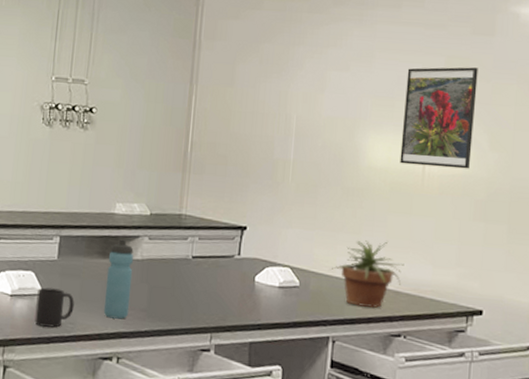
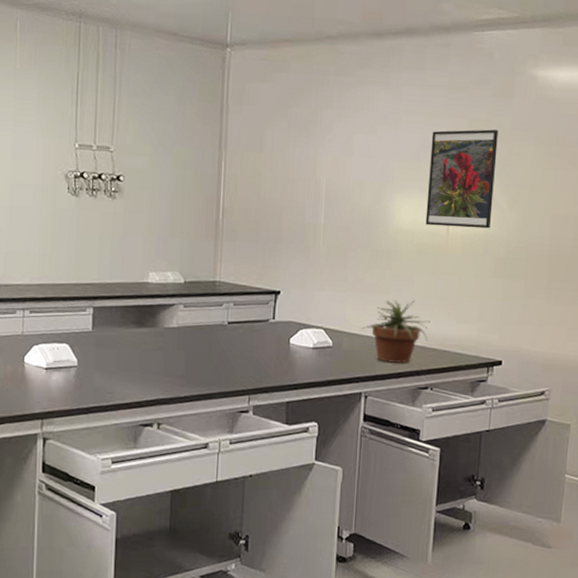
mug: present [34,287,75,328] -> none [72,359,112,399]
water bottle: present [103,239,134,319] -> none [141,308,169,386]

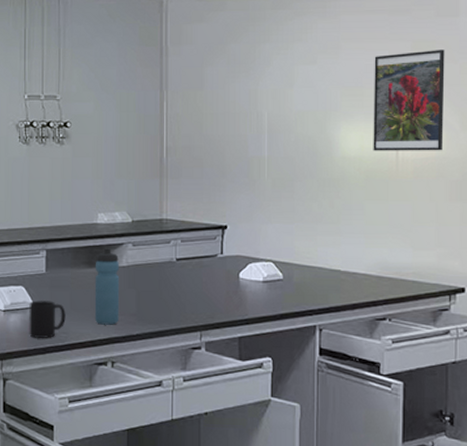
mug: none [72,359,112,399] -> present [29,300,66,339]
water bottle: none [141,308,169,386] -> present [94,248,120,325]
potted plant: present [362,300,431,363] -> none [312,228,385,294]

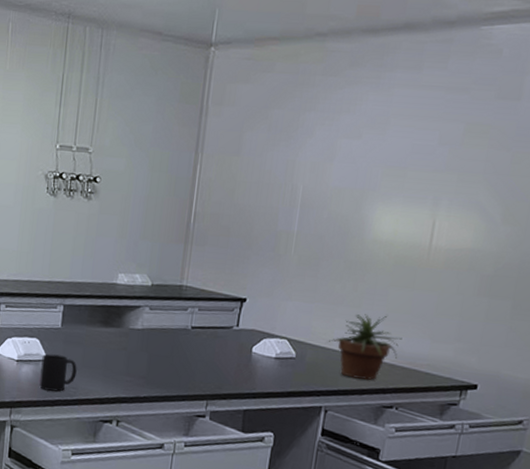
water bottle: present [94,248,120,325] -> none [104,309,135,385]
potted plant: none [312,228,385,294] -> present [328,314,403,380]
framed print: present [373,50,445,151] -> none [406,134,499,243]

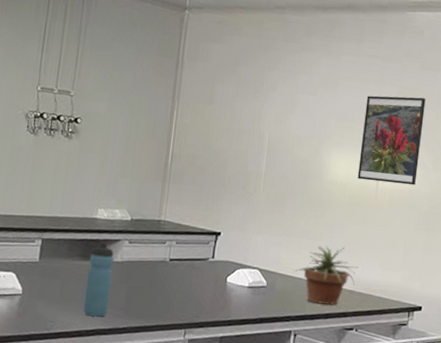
mug: present [39,354,77,392] -> none [14,288,55,326]
water bottle: none [104,309,135,385] -> present [83,243,114,317]
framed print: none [406,134,499,243] -> present [357,95,426,186]

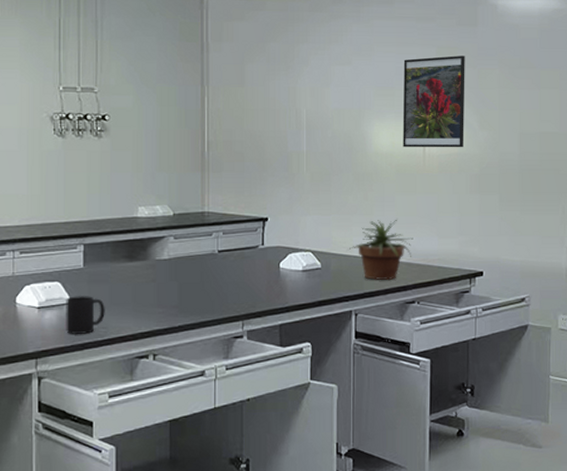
mug: none [14,288,55,326] -> present [66,296,105,335]
water bottle: present [83,243,114,317] -> none [135,242,161,318]

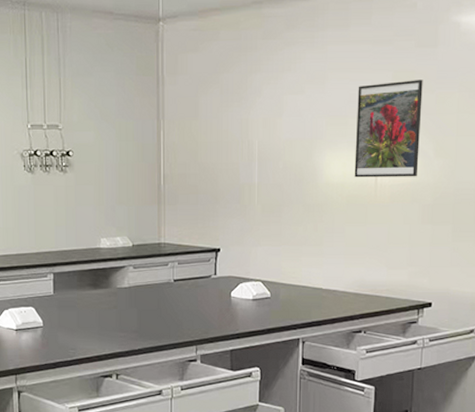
mug: present [66,296,105,335] -> none [39,320,73,355]
potted plant: present [348,219,413,280] -> none [297,250,362,309]

